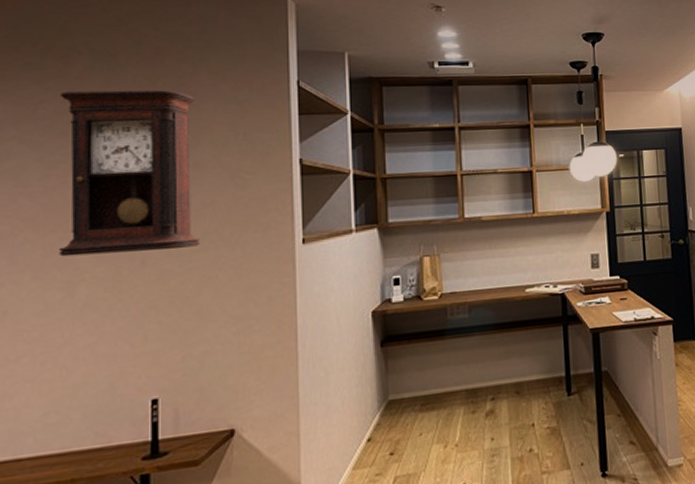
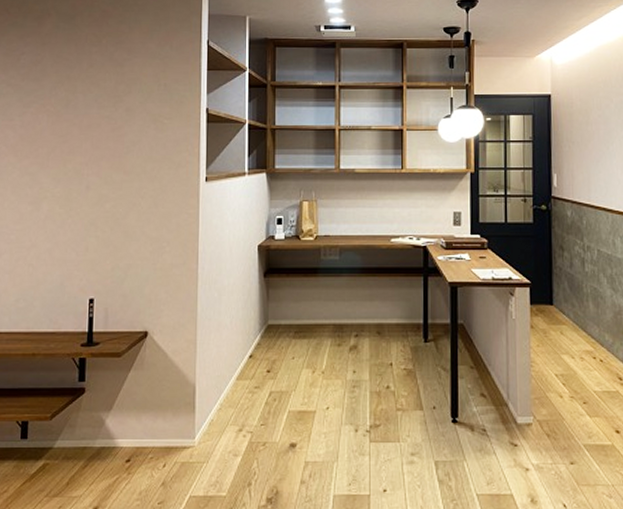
pendulum clock: present [58,90,200,257] -> none [29,45,130,179]

